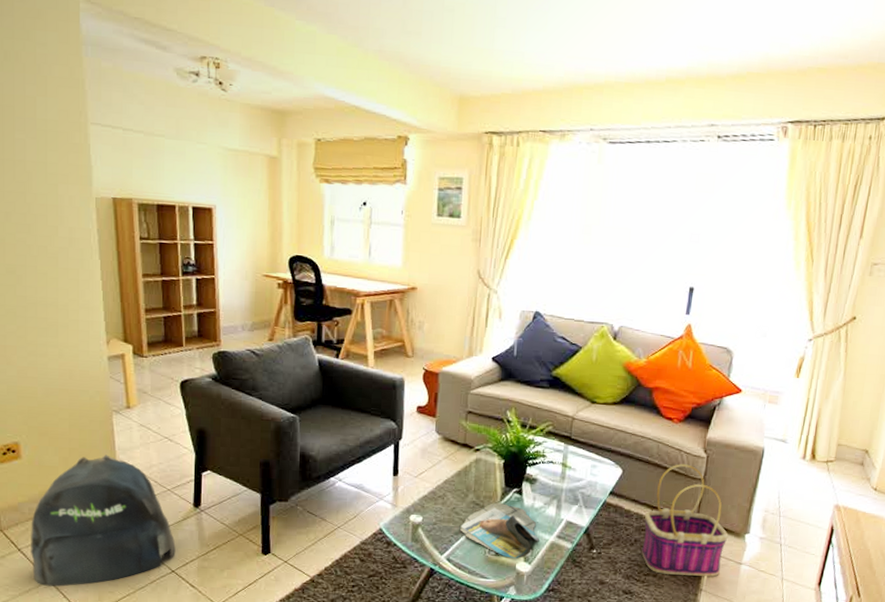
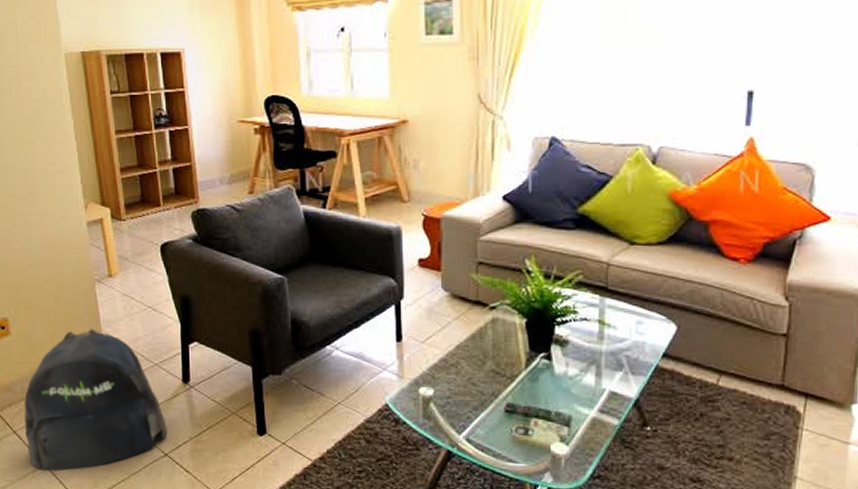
magazine: present [460,502,540,559] -> none [479,370,577,438]
basket: present [641,464,728,577] -> none [711,316,828,460]

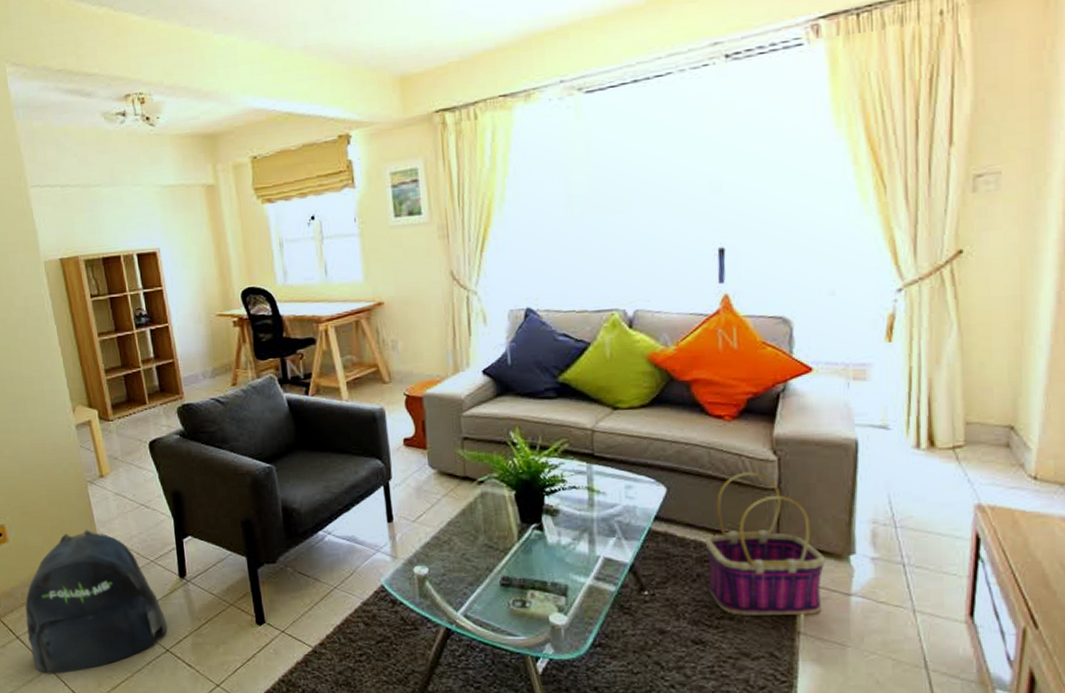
basket: none [711,316,828,460] -> present [706,472,826,616]

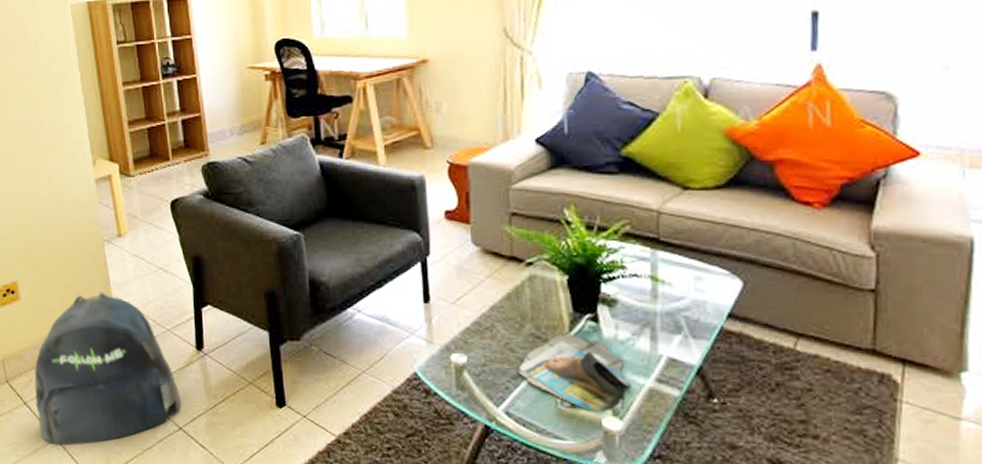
magazine: none [474,542,574,609] -> present [519,333,631,412]
basket: present [706,472,826,616] -> none [788,269,931,439]

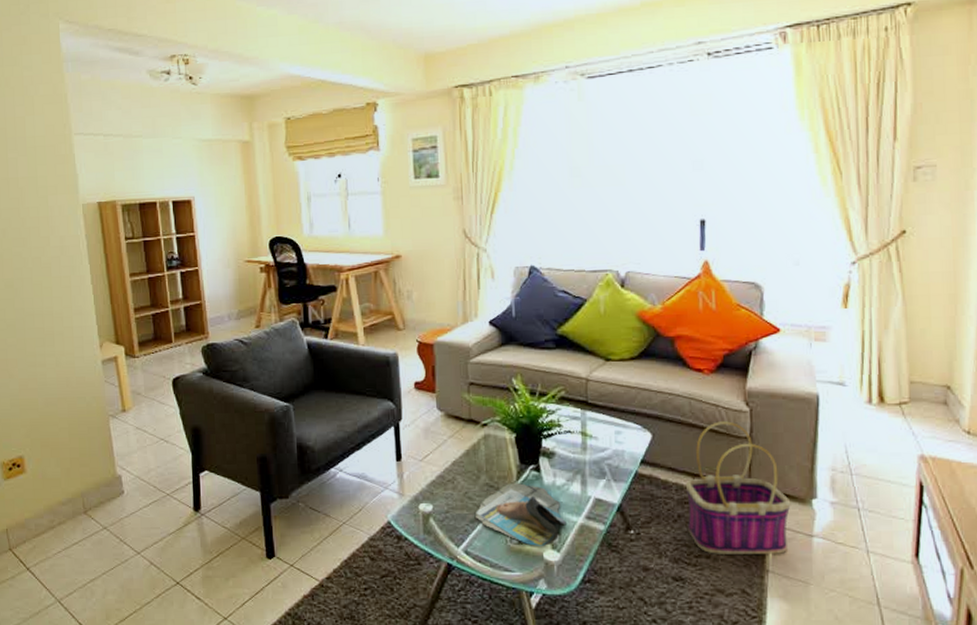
backpack: present [34,291,181,446] -> none [37,462,179,606]
basket: none [788,269,931,439] -> present [686,421,791,554]

